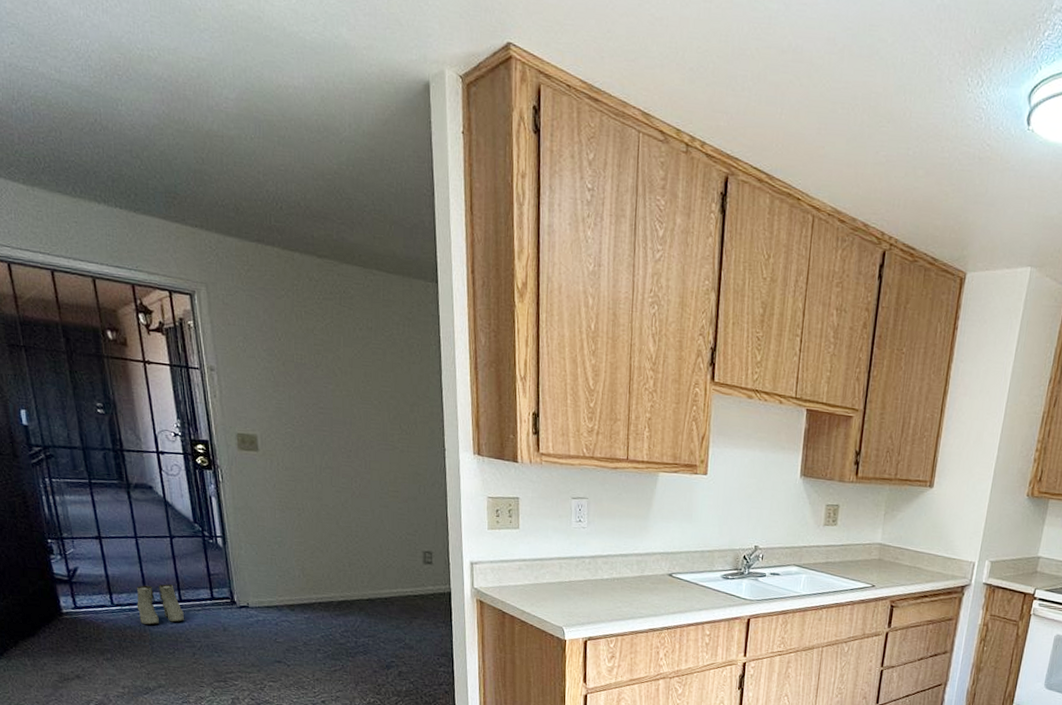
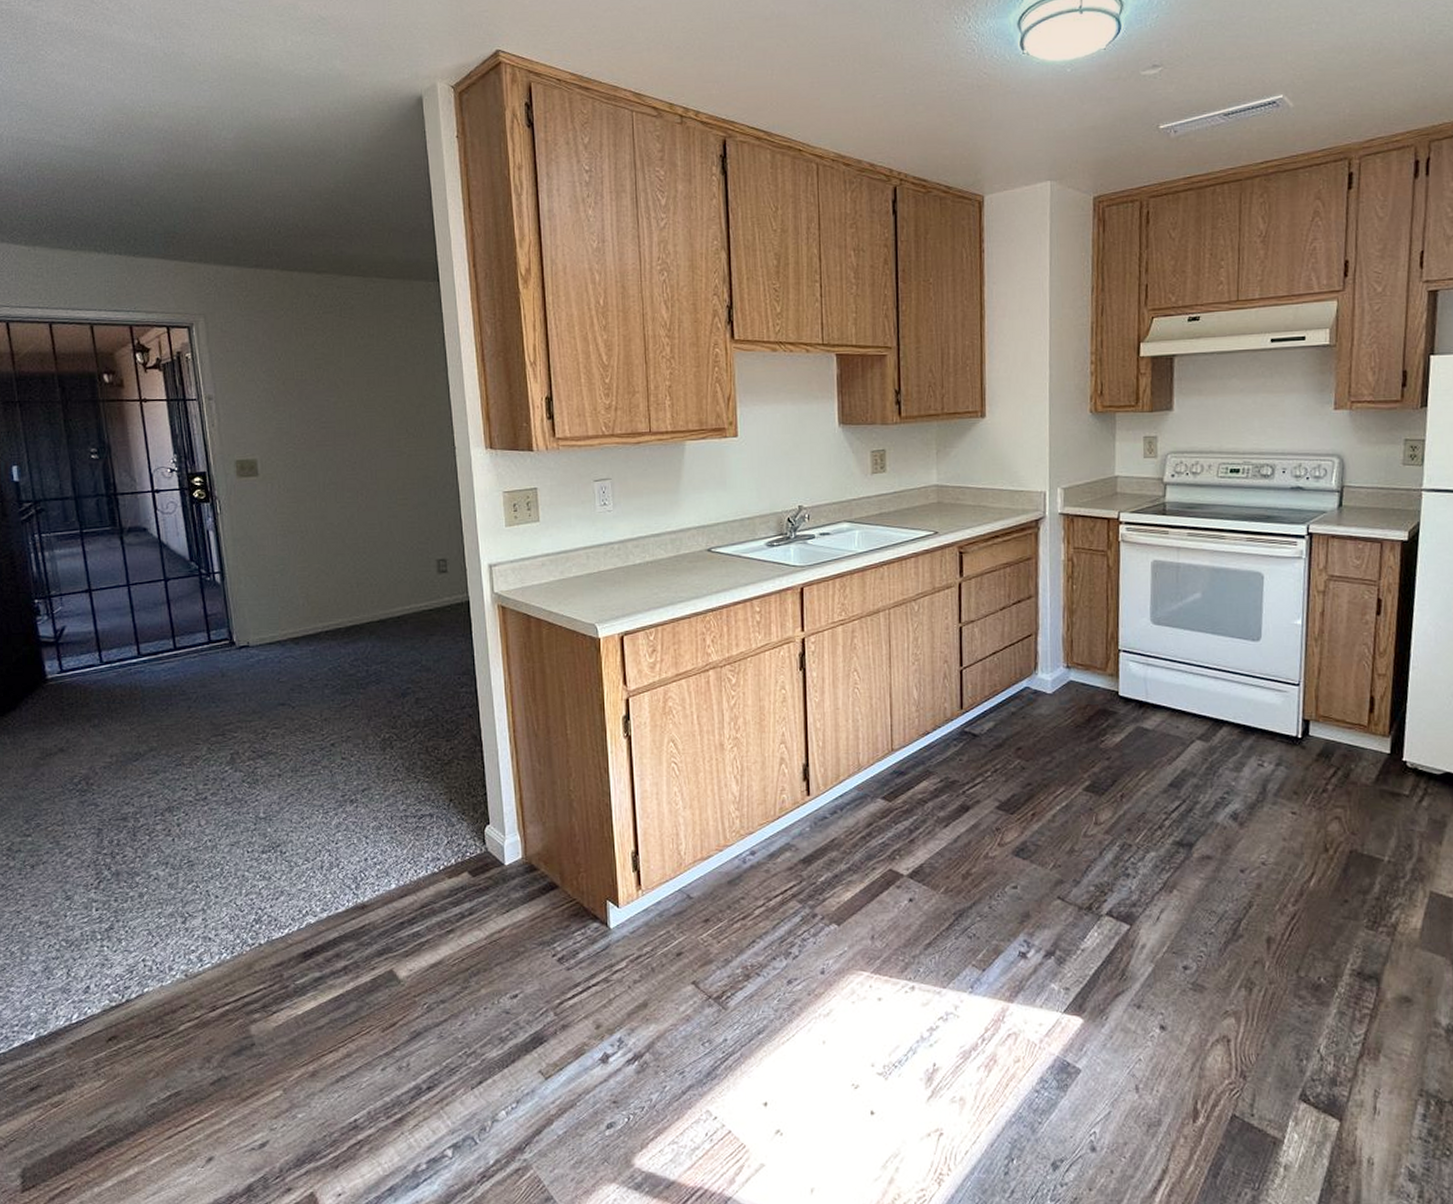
boots: present [136,584,185,625] -> none [127,632,180,680]

